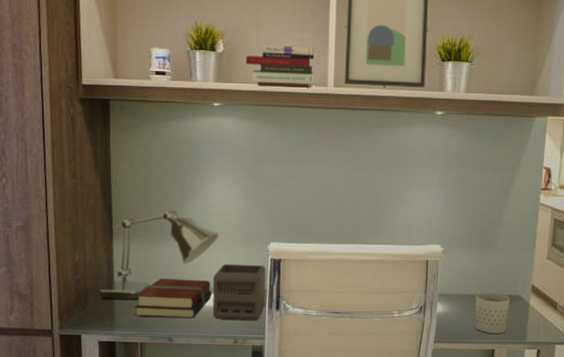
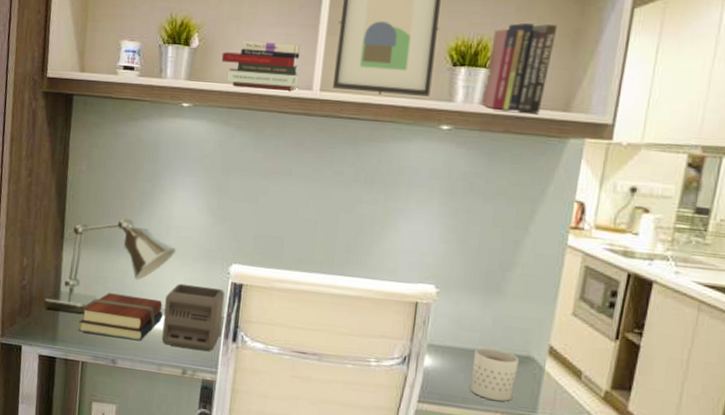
books: none [466,24,520,98] -> present [481,23,557,114]

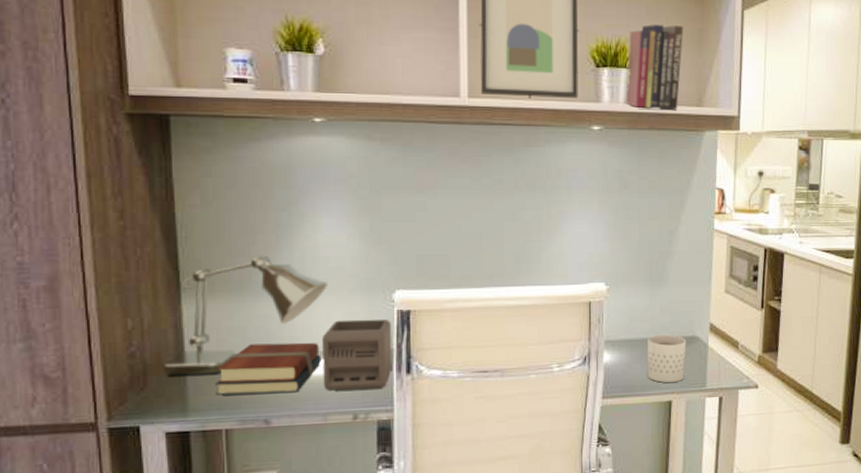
books: present [221,41,301,91] -> none [354,46,444,99]

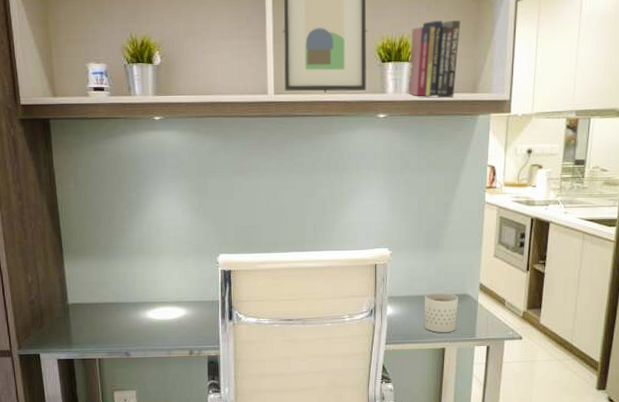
desk lamp: present [162,255,329,375] -> none [53,226,169,318]
books: present [215,342,321,396] -> none [90,294,165,333]
desk organizer: present [322,319,393,391] -> none [165,277,218,332]

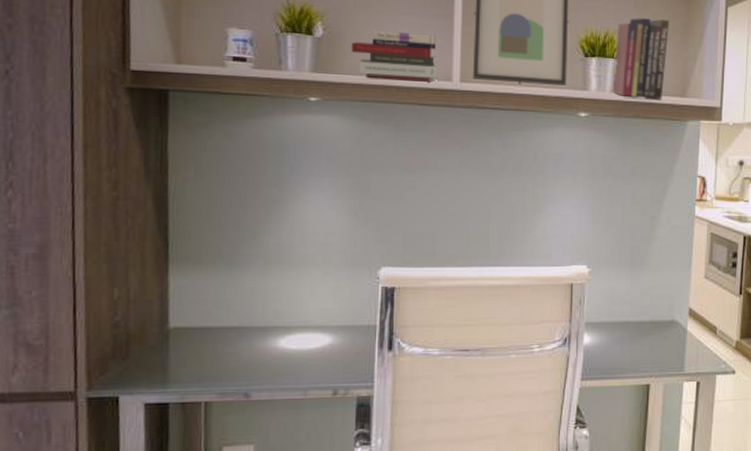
books: none [183,54,255,97] -> present [351,30,437,82]
mug: present [424,292,459,333] -> none [626,318,666,367]

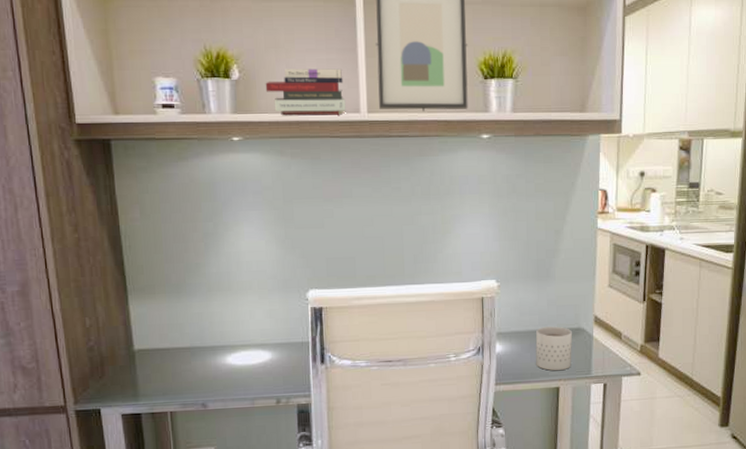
books: present [612,18,669,99] -> none [512,35,566,116]
mug: none [626,318,666,367] -> present [535,326,573,371]

